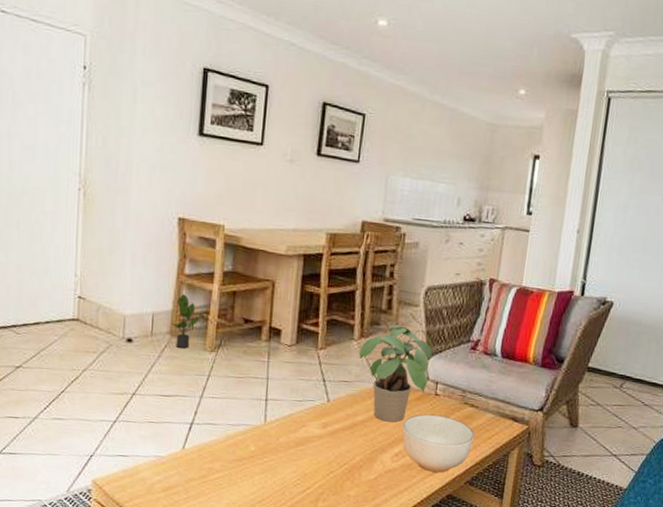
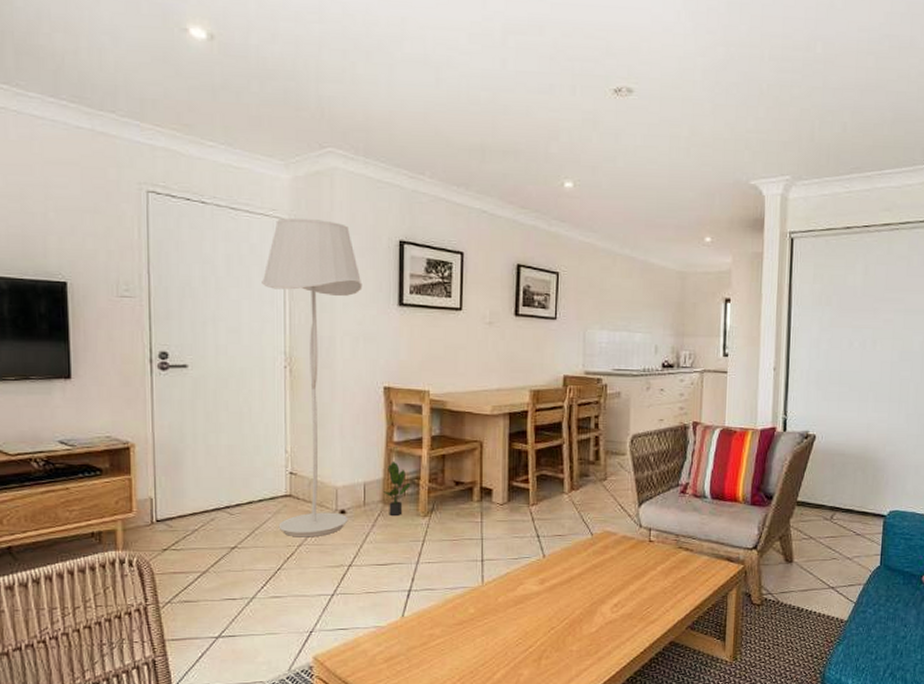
floor lamp: none [59,34,163,363] -> present [262,217,362,537]
potted plant: present [358,324,433,422] -> none [570,474,643,573]
bowl: present [402,414,475,473] -> none [619,561,692,620]

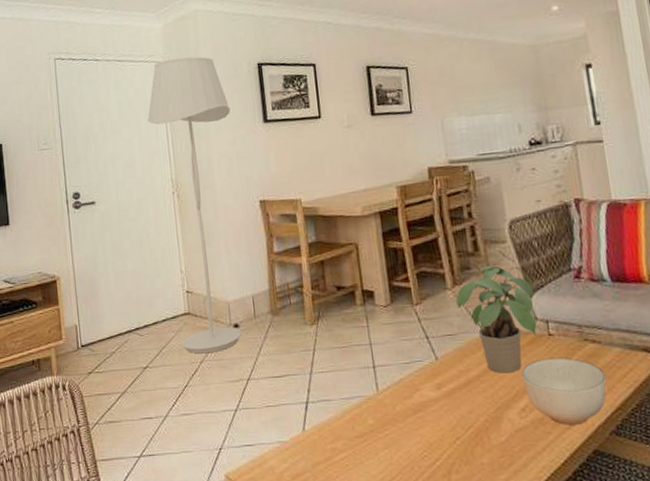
potted plant: present [383,460,411,515] -> none [271,271,295,326]
potted plant: none [570,474,643,573] -> present [455,265,537,373]
bowl: none [619,561,692,620] -> present [521,357,607,425]

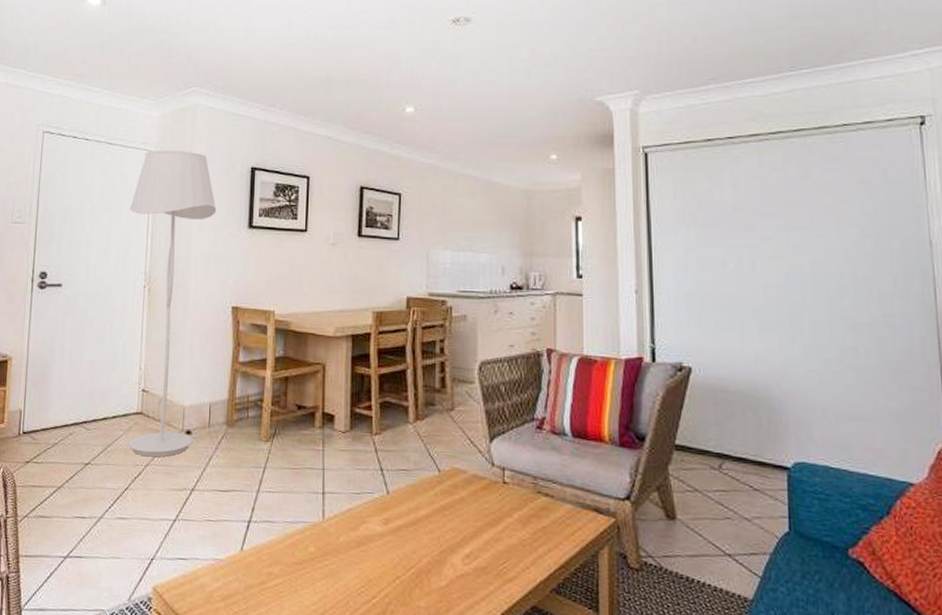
potted plant: present [455,265,537,373] -> none [415,403,494,517]
bowl: present [521,357,607,425] -> none [471,506,555,578]

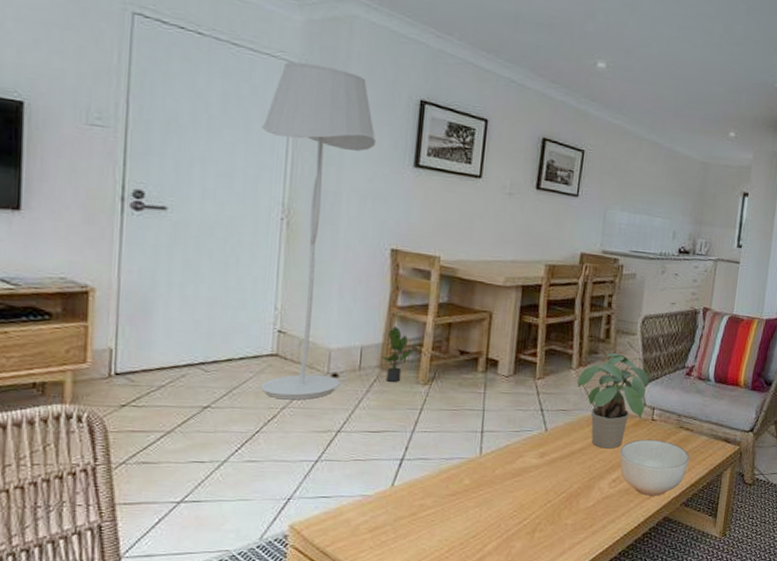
potted plant: none [228,381,254,439] -> present [382,325,413,382]
potted plant: none [415,403,494,517] -> present [576,352,650,449]
bowl: none [471,506,555,578] -> present [619,439,690,496]

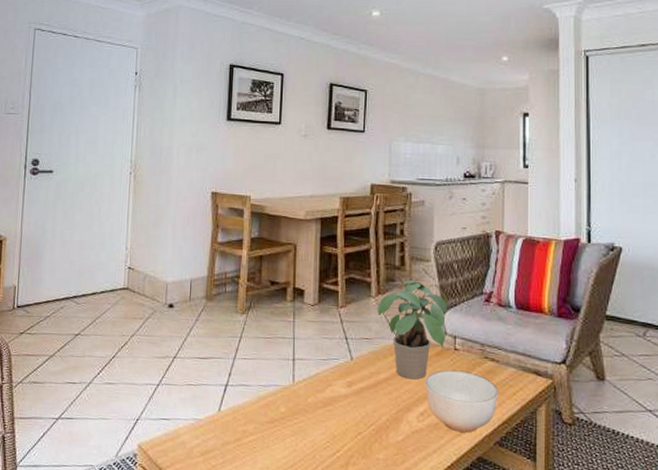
floor lamp: present [260,61,376,400] -> none [116,47,198,329]
potted plant: present [382,325,413,382] -> none [207,259,232,312]

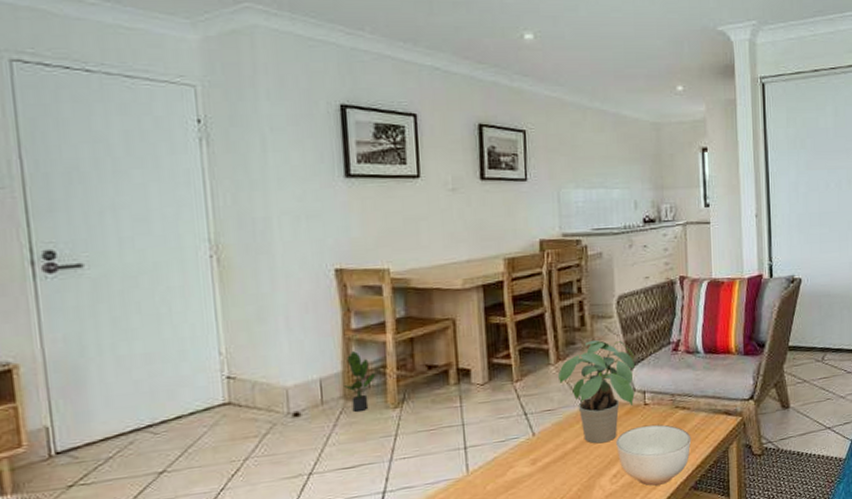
potted plant: none [207,259,232,312] -> present [344,350,376,412]

